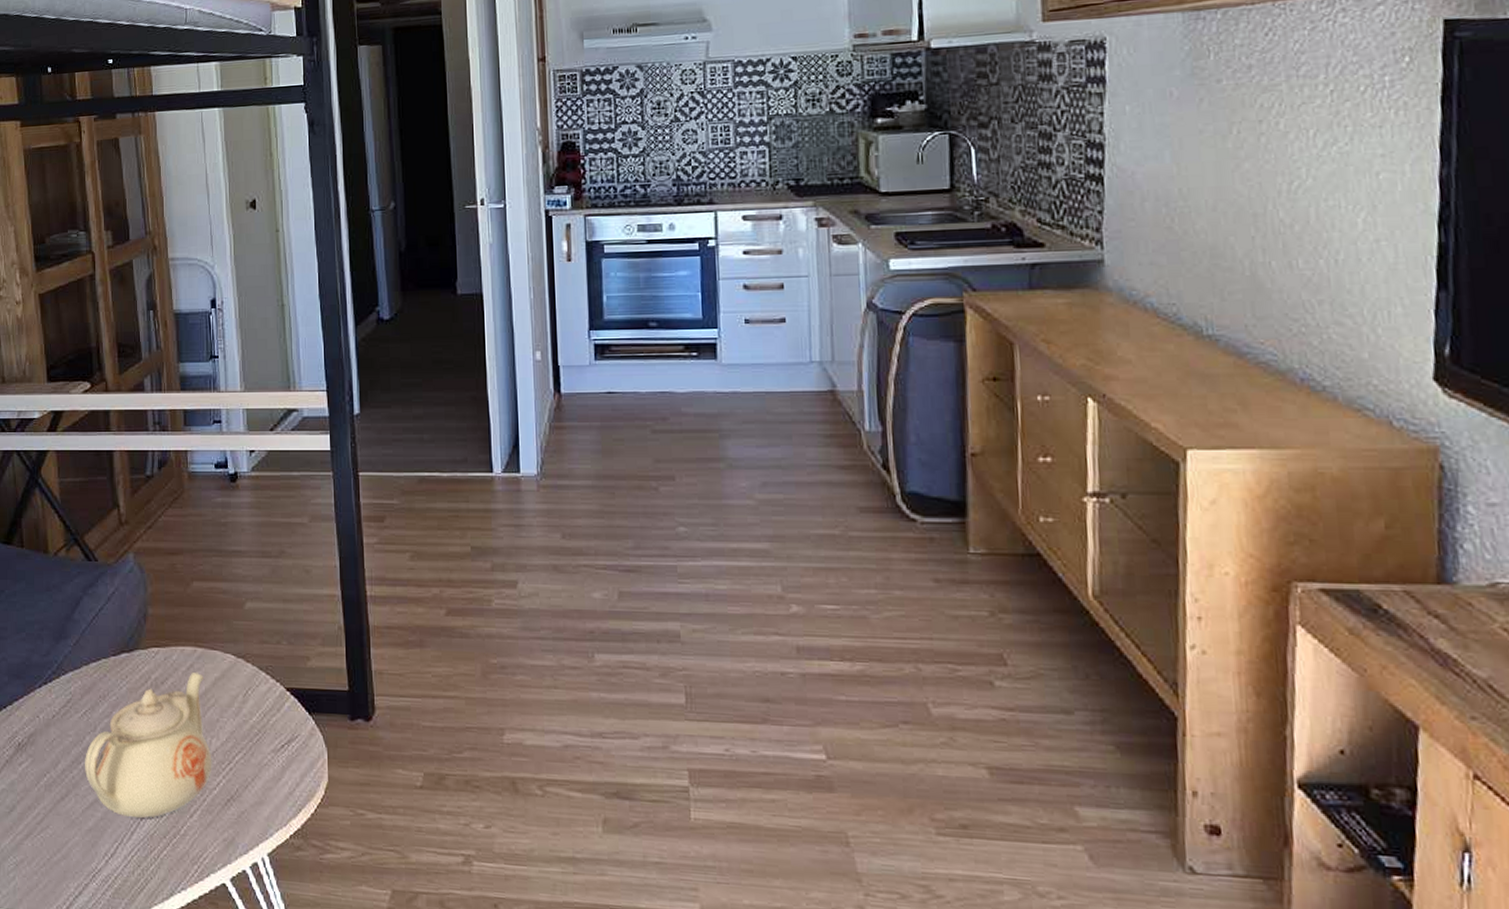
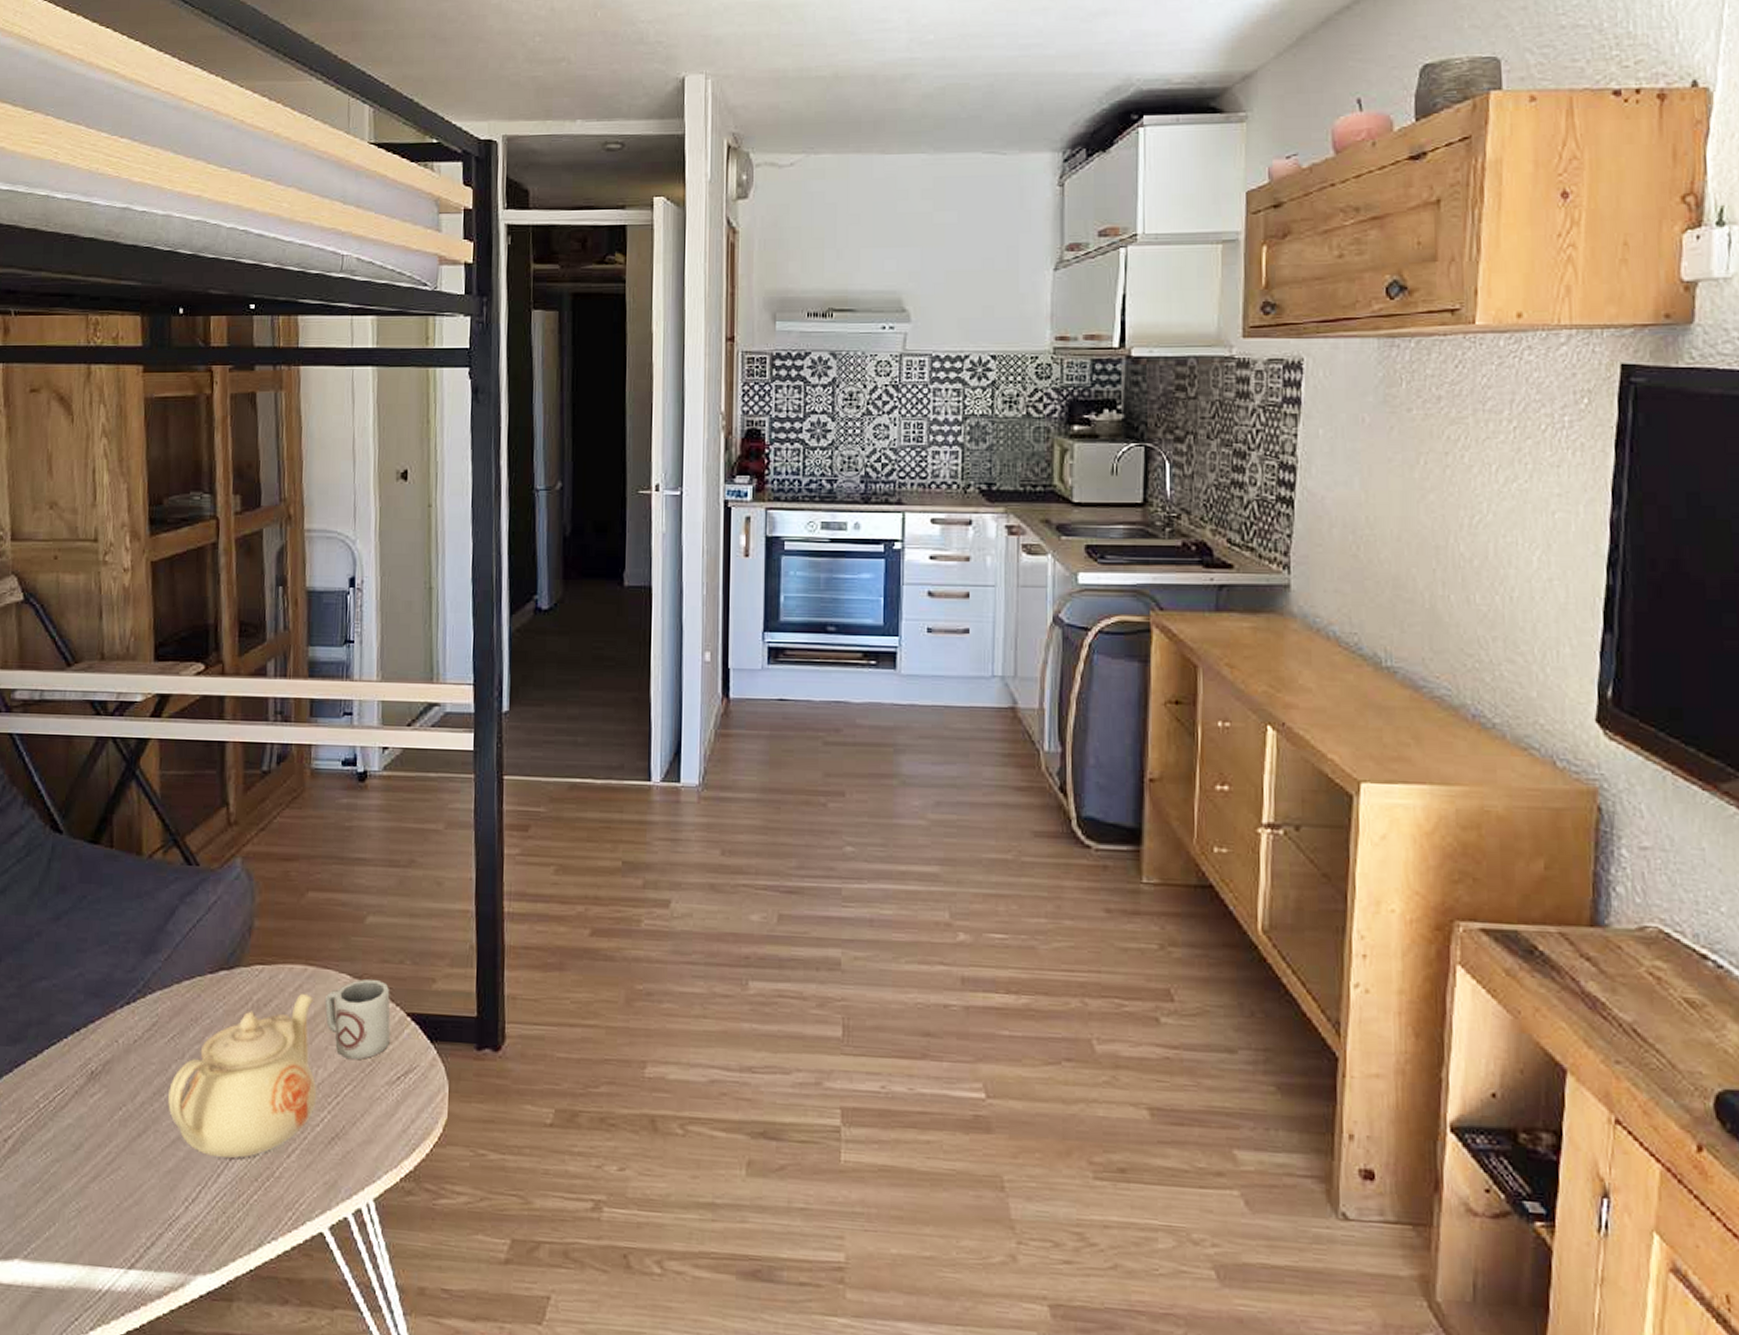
cup: none [213,659,273,730] -> present [324,979,391,1059]

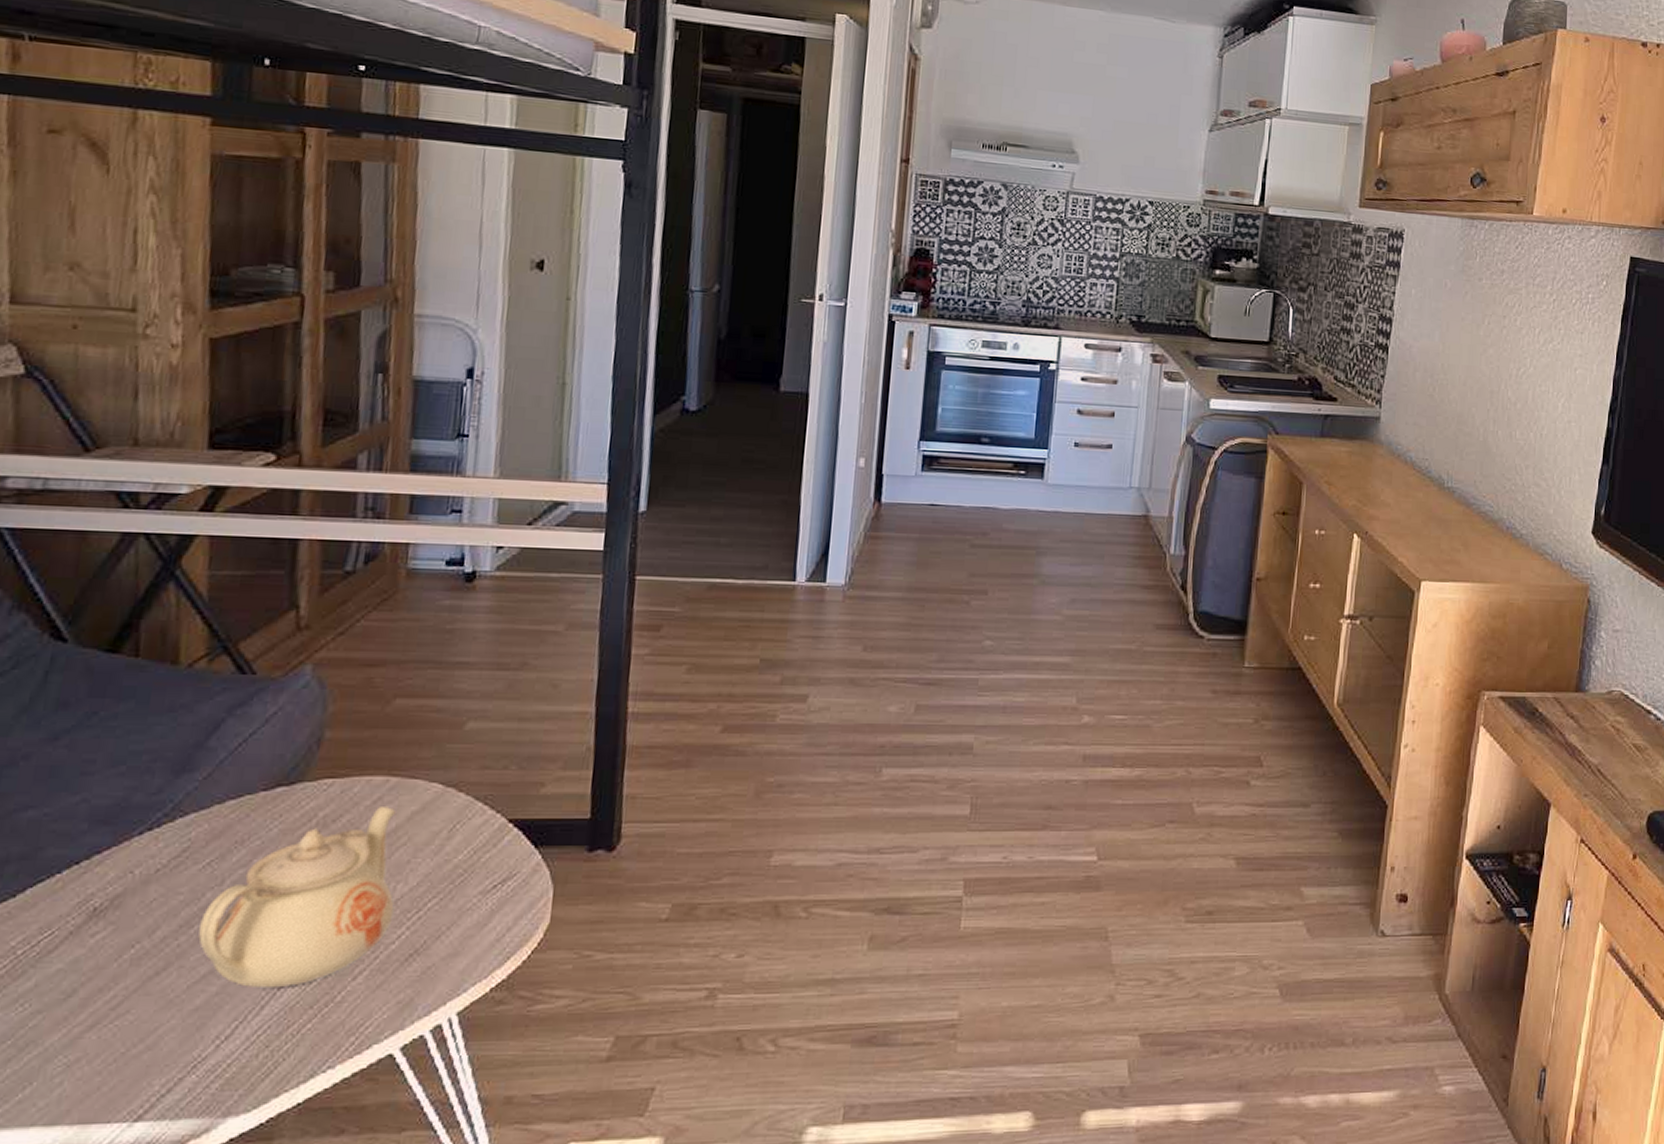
cup: present [324,979,391,1059] -> none [409,788,490,870]

